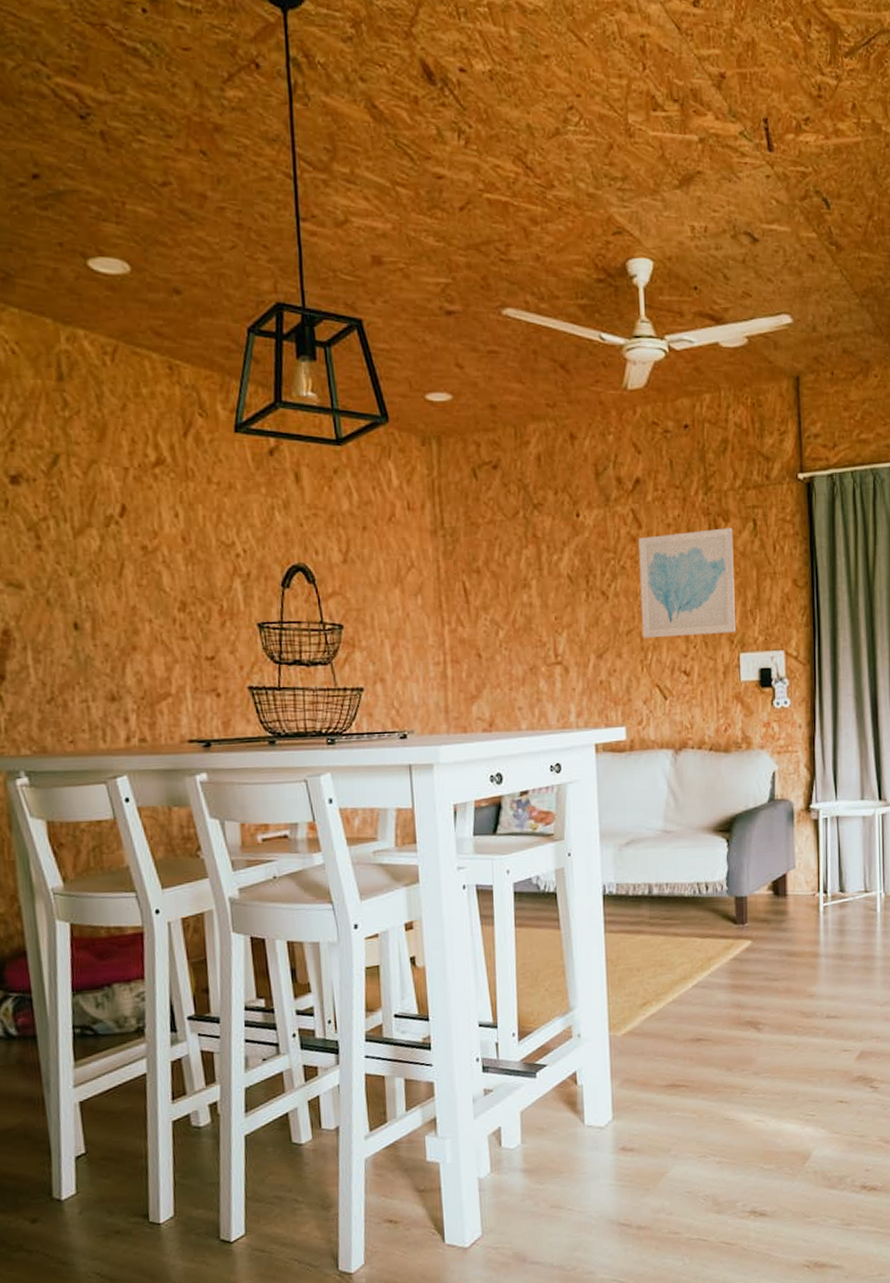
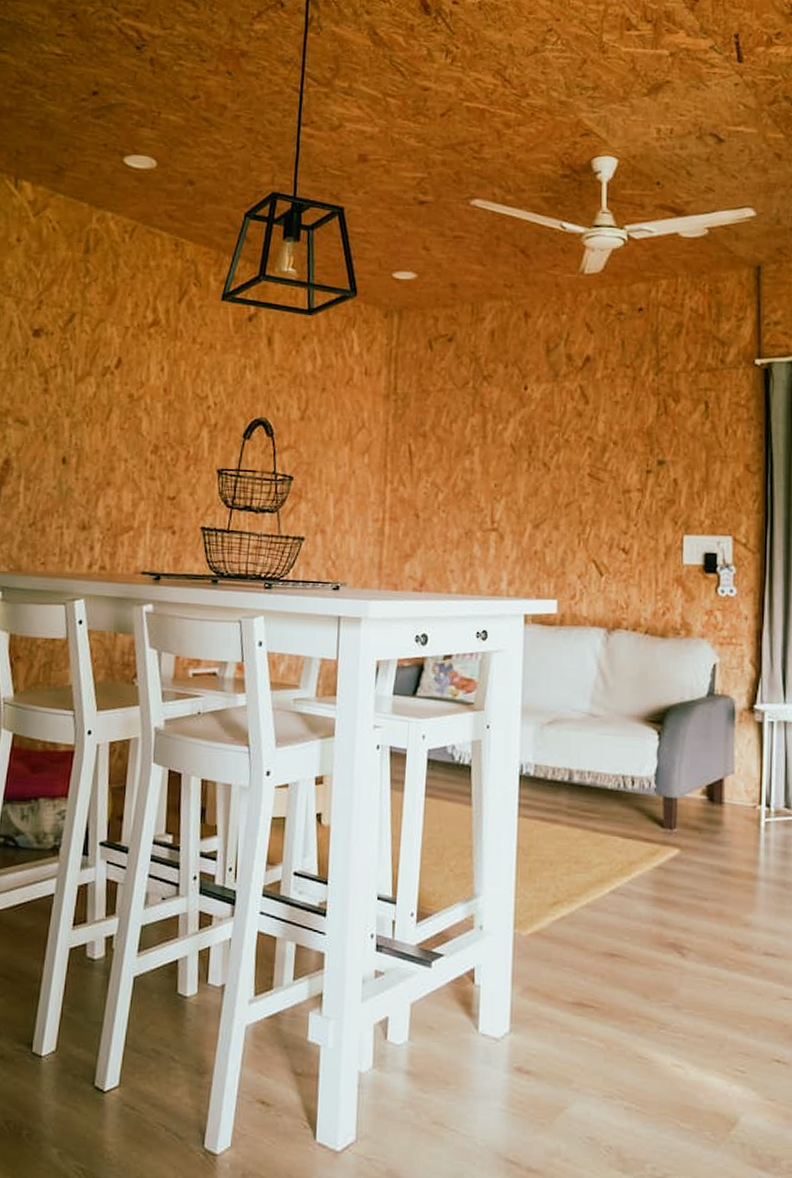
wall art: present [638,528,735,638] -> none [581,408,683,514]

